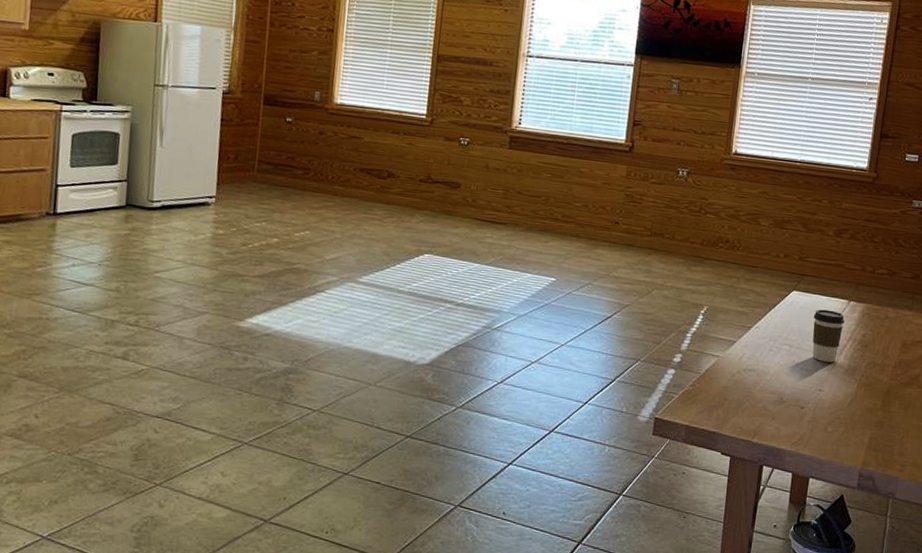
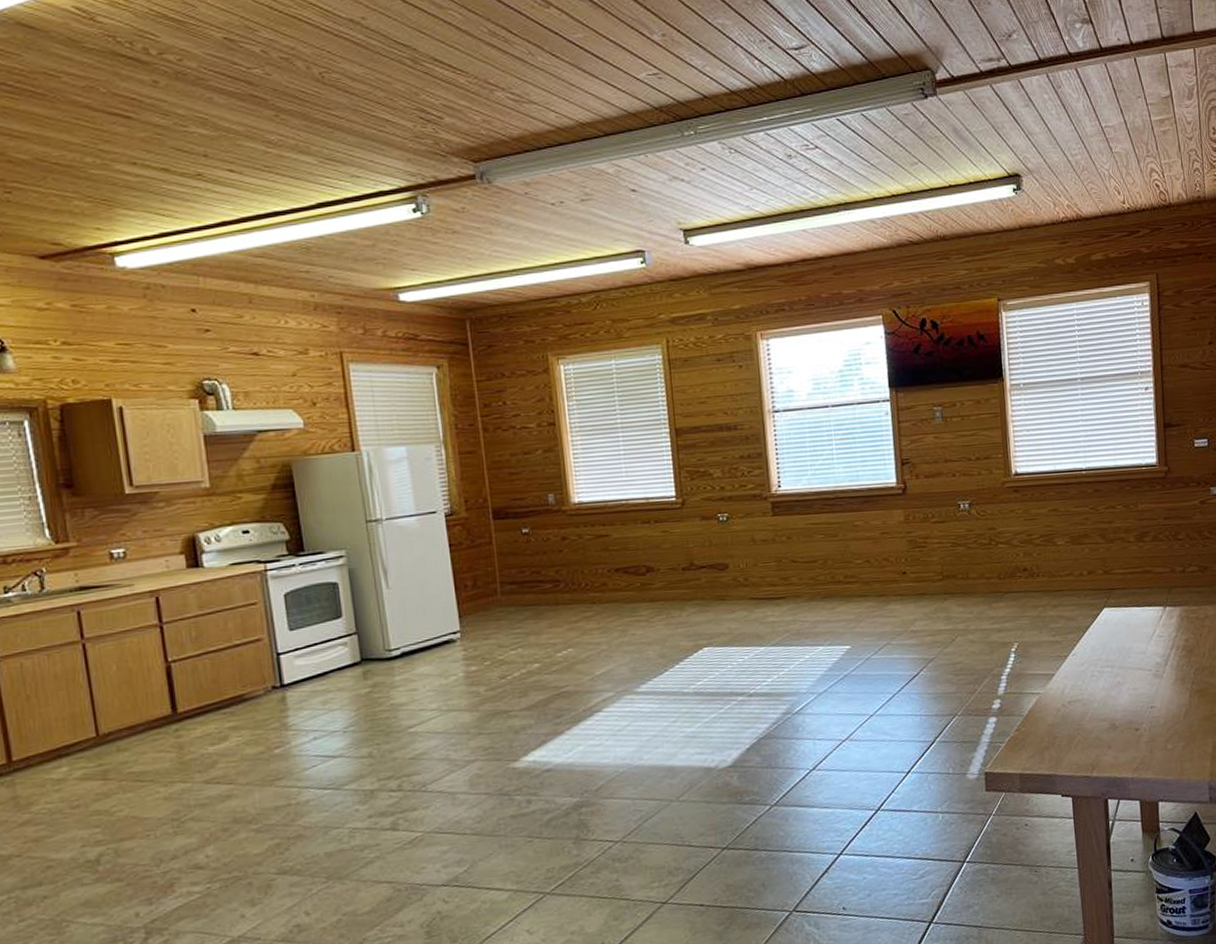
coffee cup: present [812,309,845,363] -> none [1130,620,1164,677]

